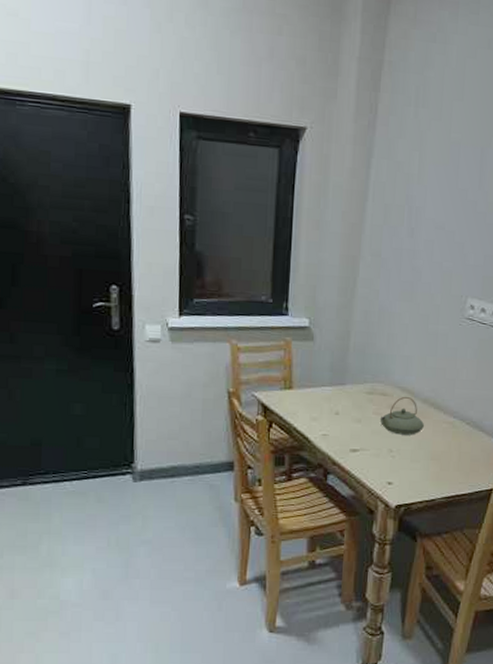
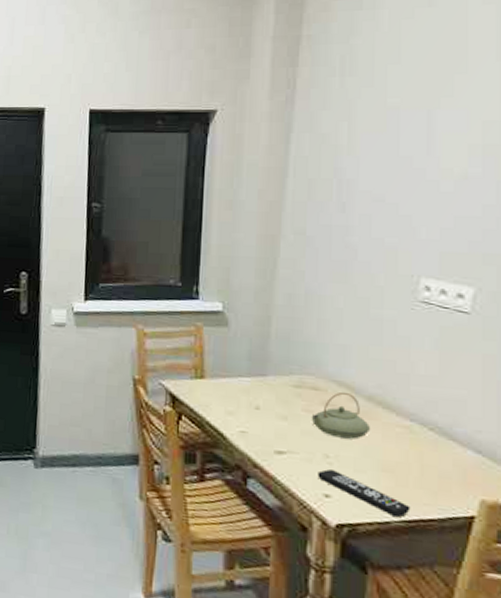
remote control: none [383,462,450,496] -> present [317,469,411,518]

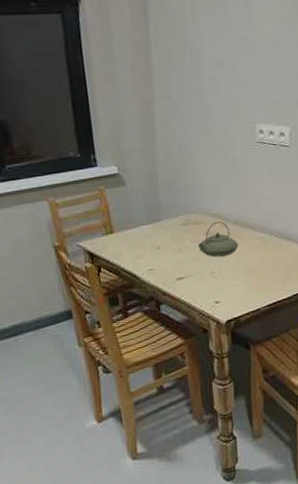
remote control: present [317,469,411,518] -> none [208,282,271,305]

